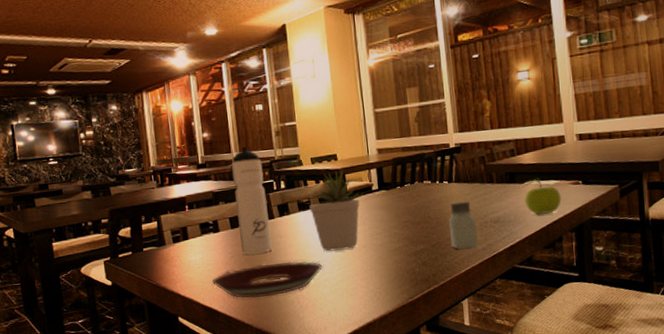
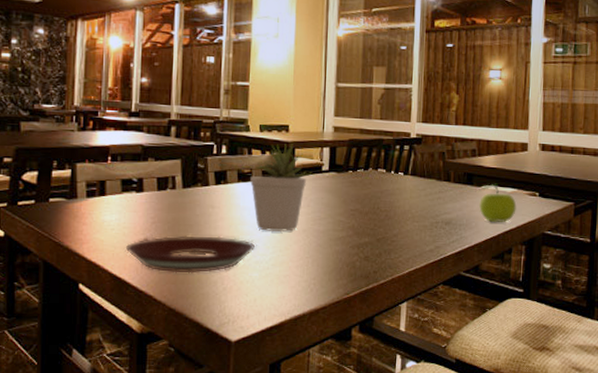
water bottle: present [231,147,272,254] -> none [165,101,204,223]
saltshaker: present [449,201,478,249] -> none [398,196,427,248]

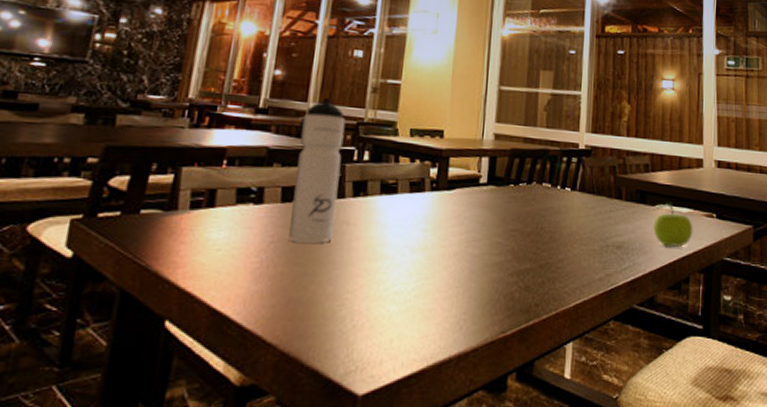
plate: present [126,235,256,274] -> none [233,259,397,307]
water bottle: none [165,101,204,223] -> present [288,98,346,243]
potted plant: present [250,142,312,232] -> none [395,150,468,256]

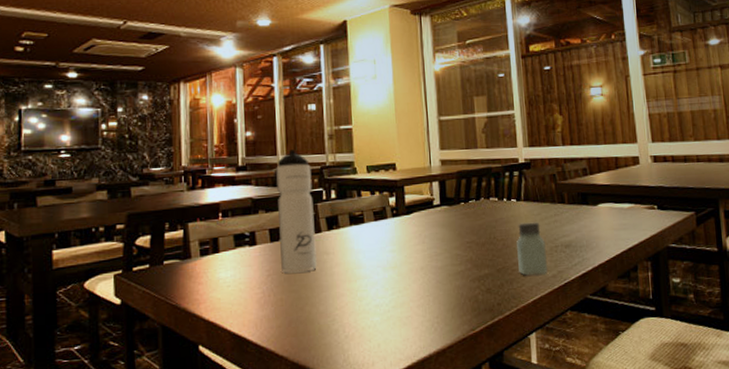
saltshaker: none [563,215,597,276] -> present [517,222,547,275]
fruit: present [649,202,693,248] -> none [592,200,636,241]

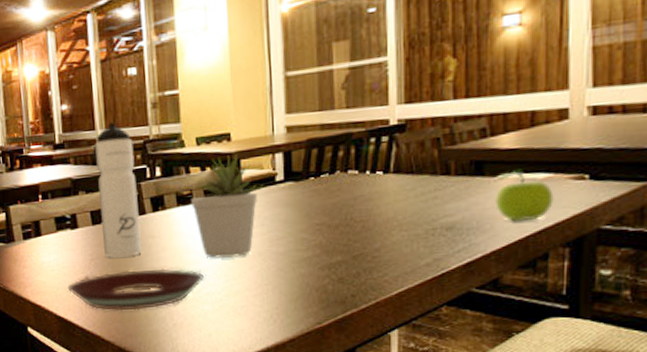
plate: none [243,283,374,326] -> present [68,268,205,311]
potted plant: none [362,180,424,273] -> present [191,153,264,259]
saltshaker: present [517,222,547,275] -> none [380,199,421,263]
fruit: none [592,200,636,241] -> present [488,169,554,222]

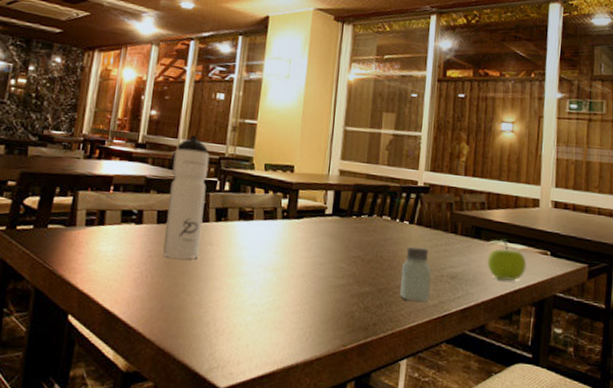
plate: present [68,268,205,311] -> none [119,271,252,313]
potted plant: present [191,153,264,259] -> none [251,183,315,275]
saltshaker: none [380,199,421,263] -> present [400,246,432,302]

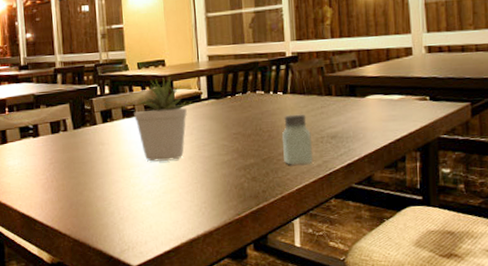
water bottle: present [163,135,210,259] -> none [54,49,94,161]
potted plant: none [251,183,315,275] -> present [134,76,192,162]
fruit: present [483,239,527,281] -> none [360,92,406,132]

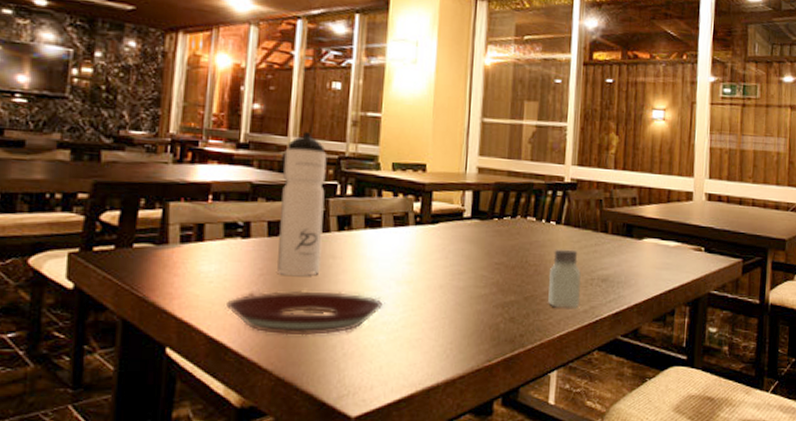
plate: none [30,170,146,208] -> present [226,290,384,336]
water bottle: none [54,49,94,161] -> present [276,132,327,275]
potted plant: present [134,76,192,162] -> none [379,184,452,288]

